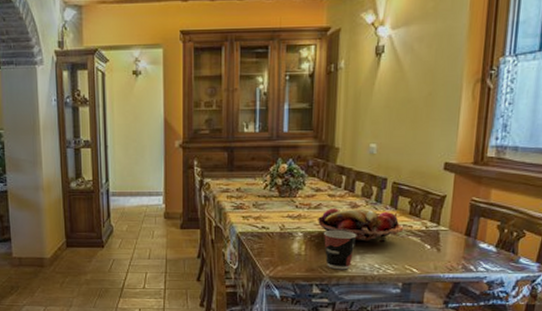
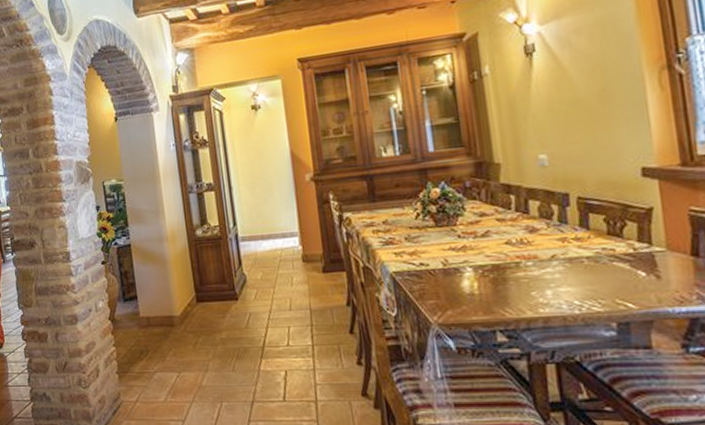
fruit basket: present [318,208,404,244] -> none [488,231,605,275]
cup: present [323,230,357,270] -> none [497,260,543,311]

